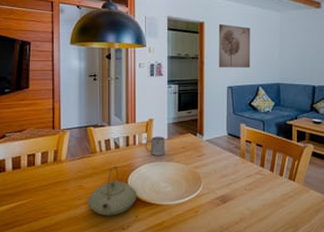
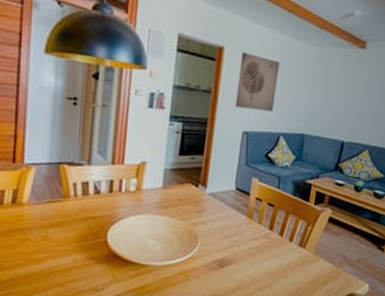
teapot: present [88,167,137,216] -> none [53,216,118,275]
mug: present [145,136,166,156] -> none [132,183,160,208]

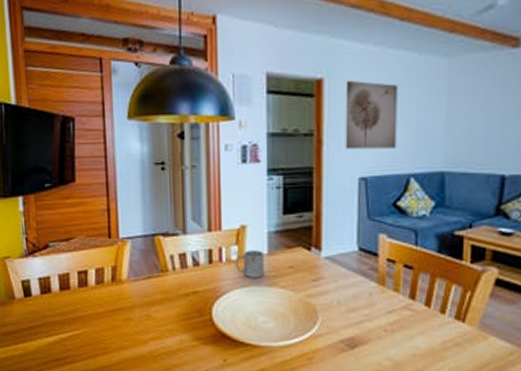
mug: none [132,183,160,208] -> present [235,250,265,278]

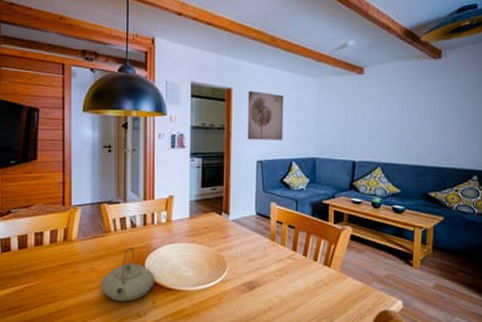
teapot: none [158,291,226,358] -> present [100,248,155,302]
mug: present [235,250,265,278] -> none [164,215,187,236]

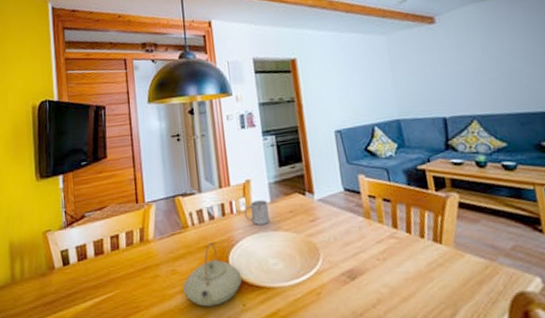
mug: none [164,215,187,236] -> present [244,200,270,225]
wall art: present [247,90,284,140] -> none [313,57,360,110]

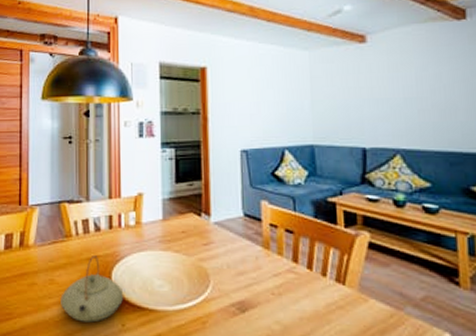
mug: present [244,200,270,225] -> none [133,216,160,243]

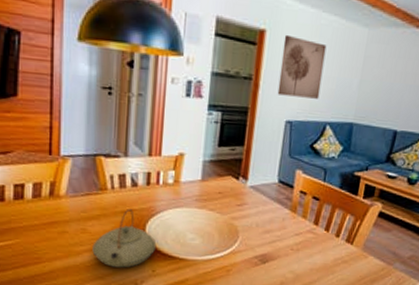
wall art: none [225,68,271,126] -> present [277,34,327,99]

